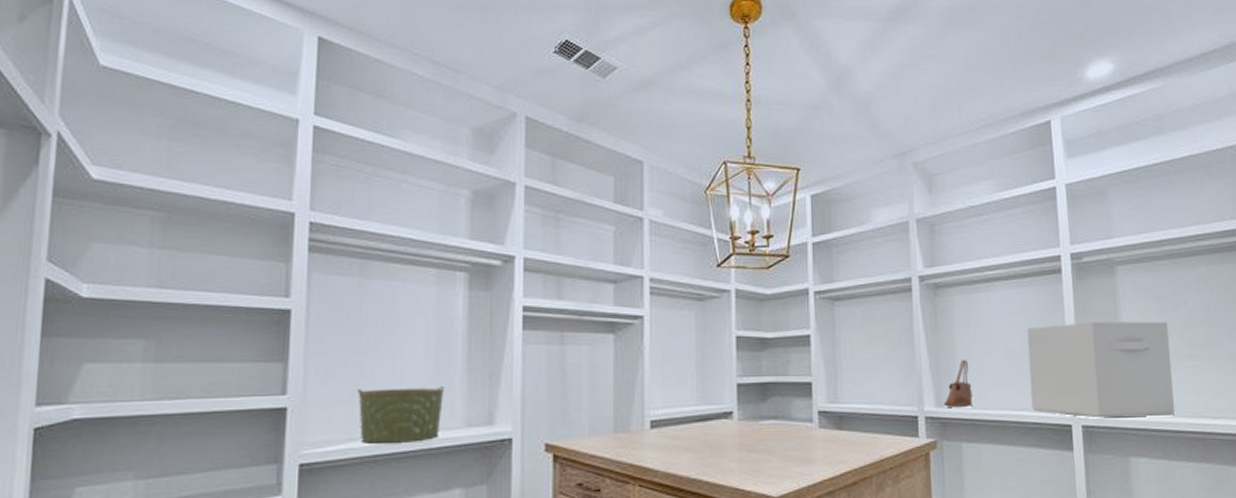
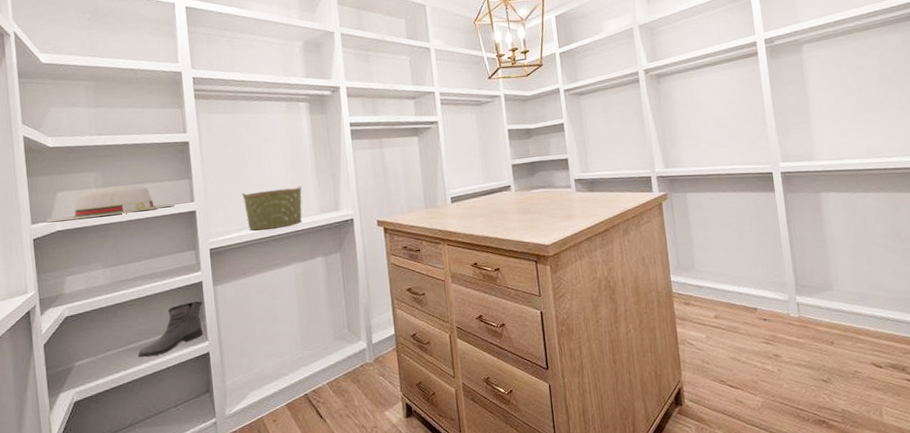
hat: none [59,361,259,406] -> present [46,185,176,222]
handbag: present [944,360,973,408] -> none [671,130,693,168]
storage box: present [1027,321,1175,418] -> none [732,85,855,166]

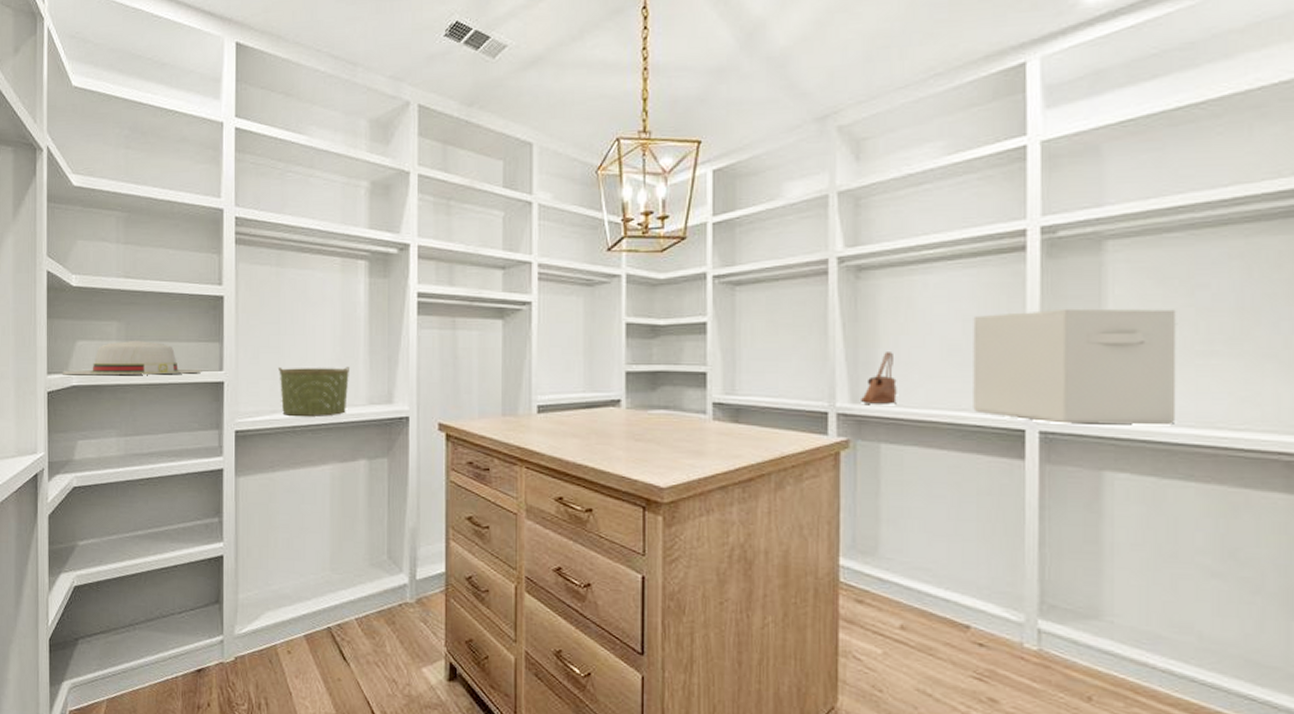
boot: present [137,301,203,358] -> none [144,492,221,550]
handbag: none [671,130,693,168] -> present [861,352,897,406]
storage box: none [732,85,855,166] -> present [973,308,1176,426]

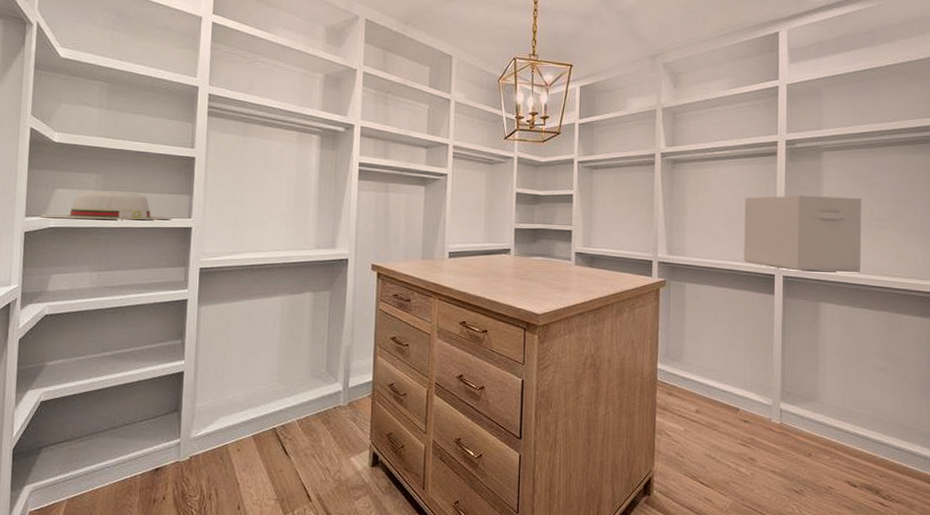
basket: present [279,367,349,416] -> none [240,217,301,257]
handbag: present [861,352,897,406] -> none [674,220,697,257]

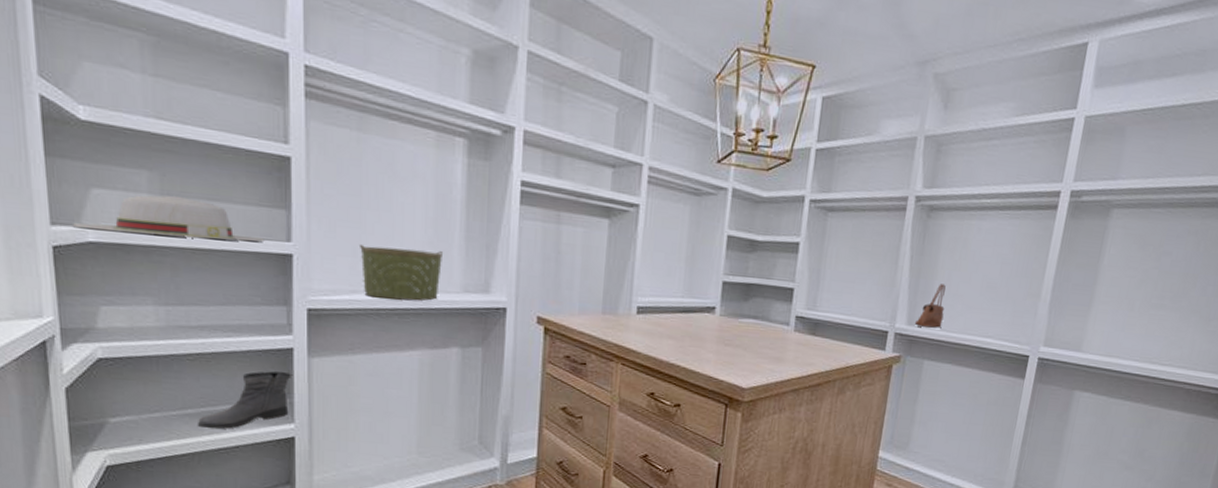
boot: none [111,318,185,368] -> present [197,371,292,430]
basket: none [240,217,301,257] -> present [360,245,442,301]
handbag: none [674,220,697,257] -> present [915,284,946,329]
storage box: present [744,195,862,273] -> none [996,260,1147,358]

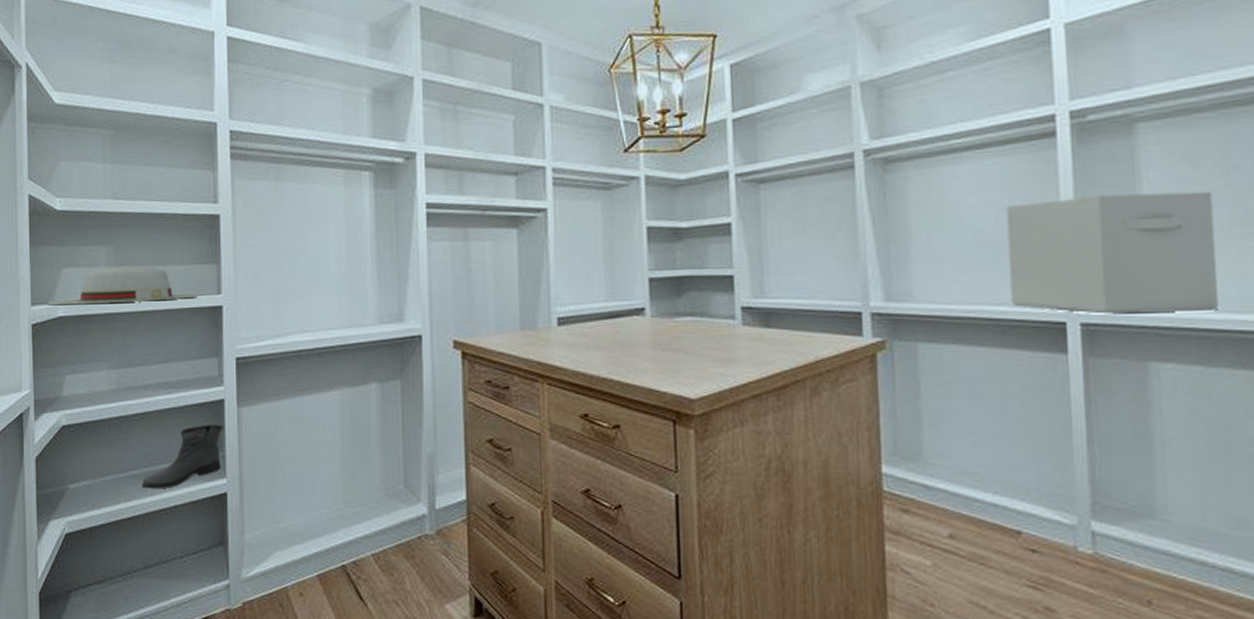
basket: present [360,245,442,301] -> none [281,285,357,339]
handbag: present [915,284,946,329] -> none [895,246,932,303]
storage box: none [996,260,1147,358] -> present [1006,191,1219,315]

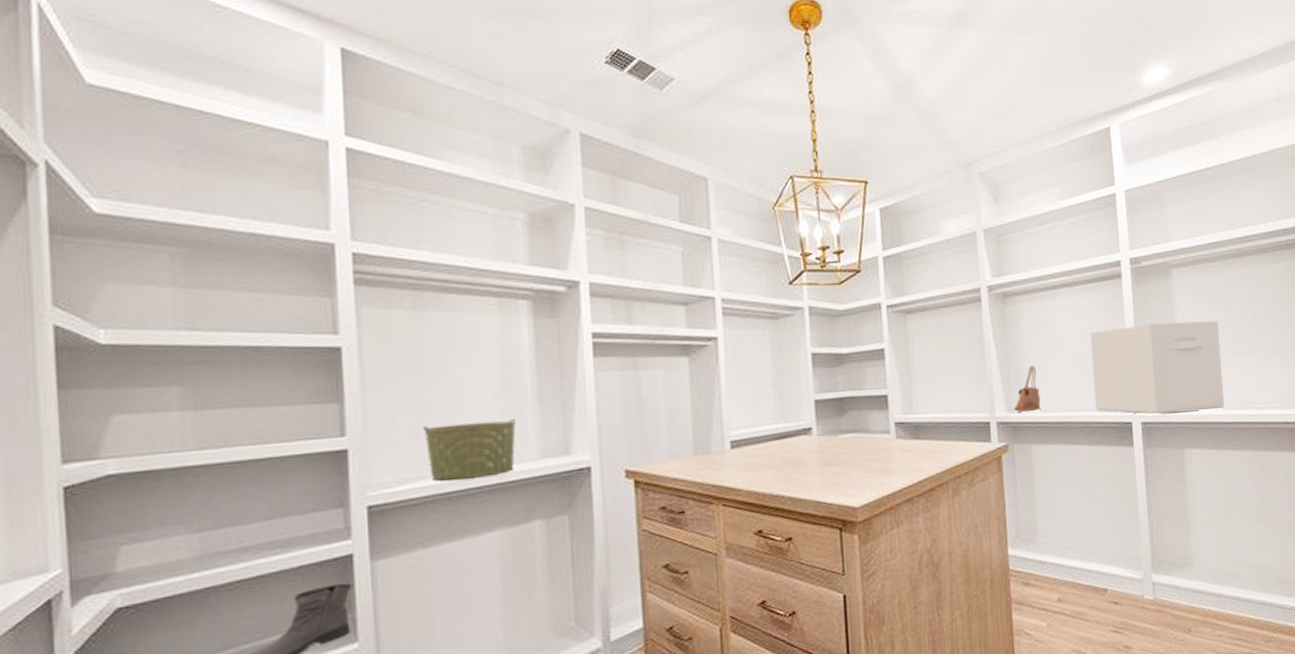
hat: present [48,265,199,305] -> none [89,407,315,461]
basket: none [281,285,357,339] -> present [423,419,516,481]
handbag: none [895,246,932,303] -> present [1014,366,1041,413]

